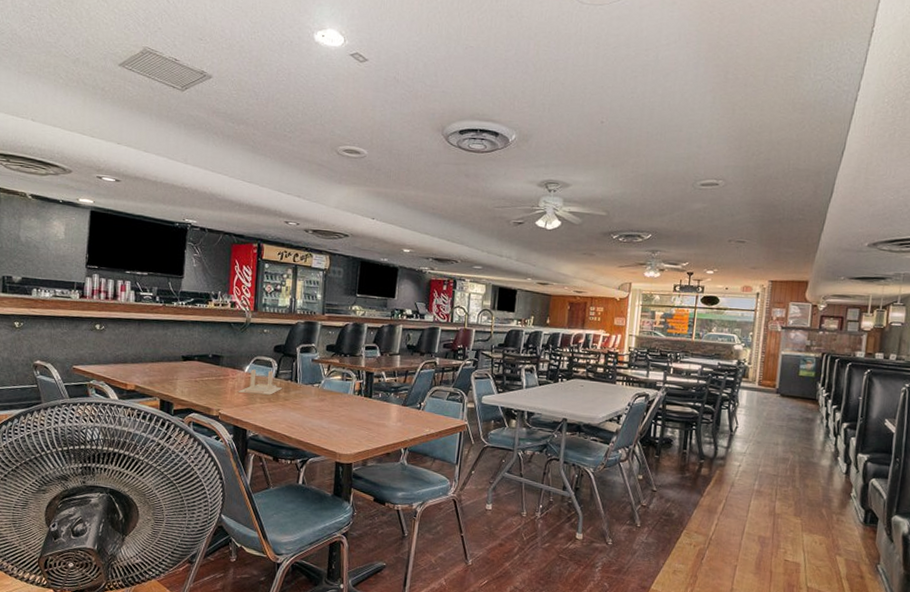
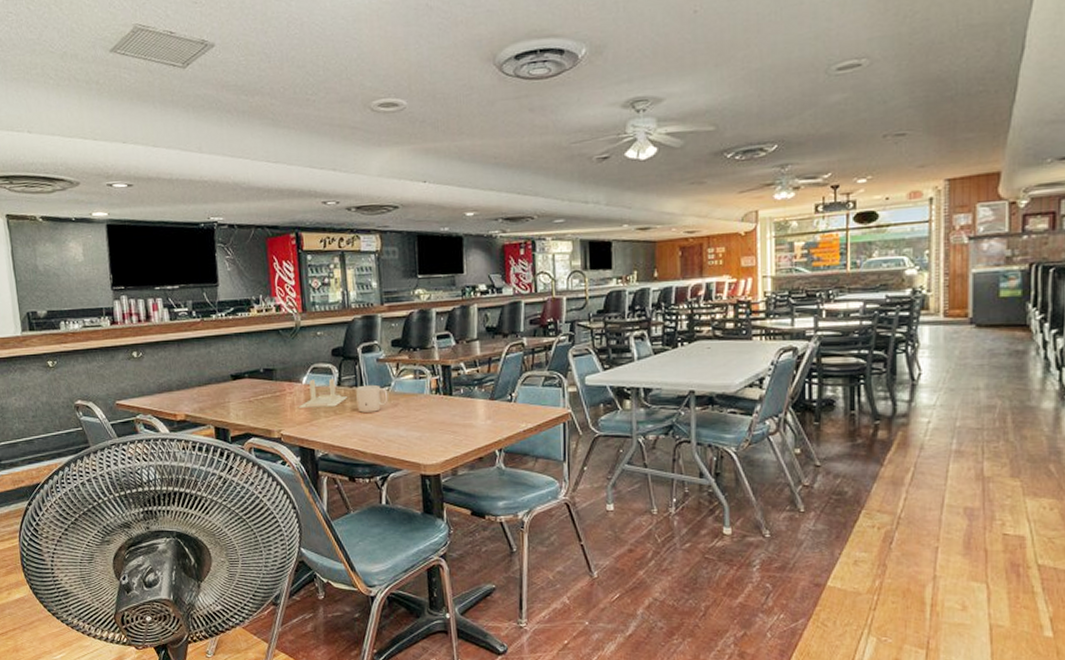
mug: none [289,379,318,404] -> present [356,384,389,413]

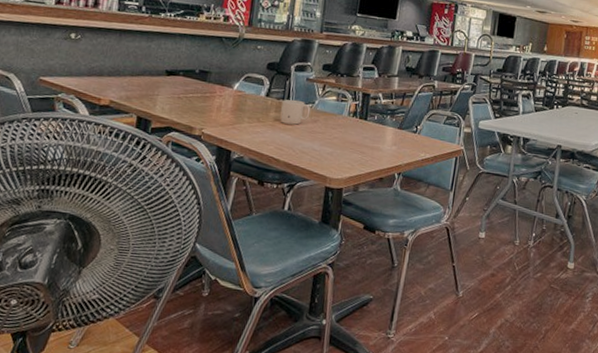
napkin holder: present [298,378,348,408] -> none [224,86,274,115]

